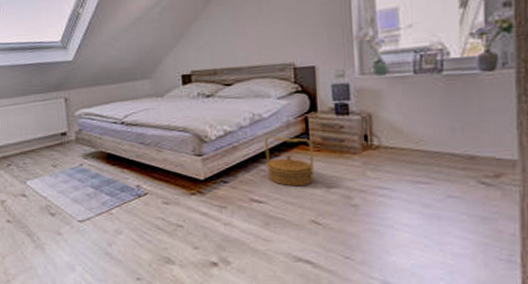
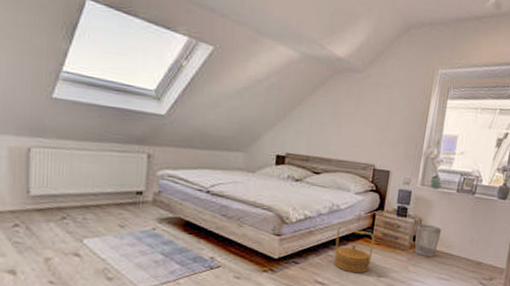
wastebasket: none [365,118,403,158] -> present [415,223,442,257]

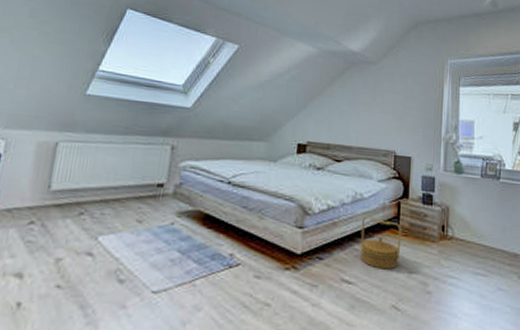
wastebasket: present [415,223,442,257] -> none [444,211,471,249]

